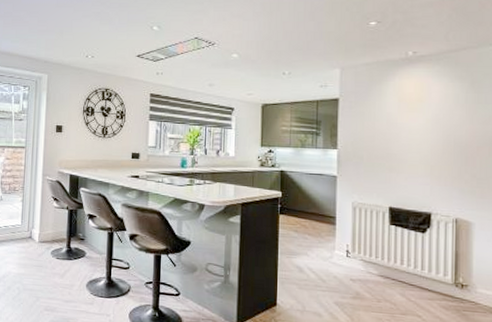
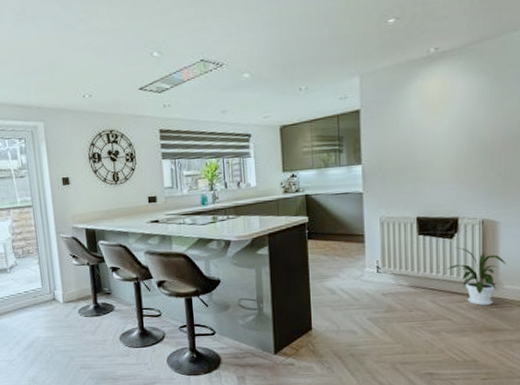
house plant: none [417,242,480,307] -> present [446,247,506,306]

